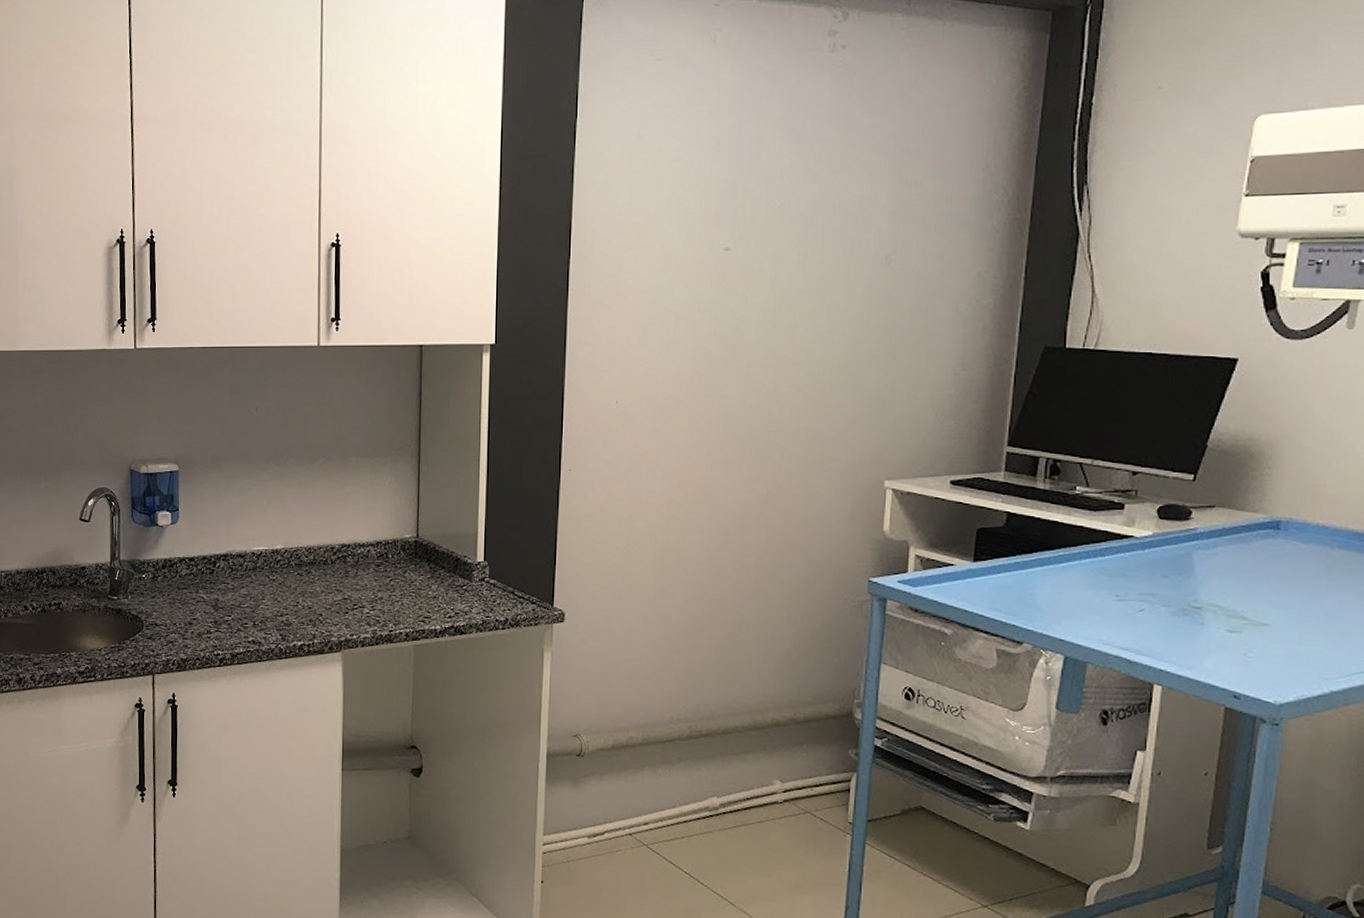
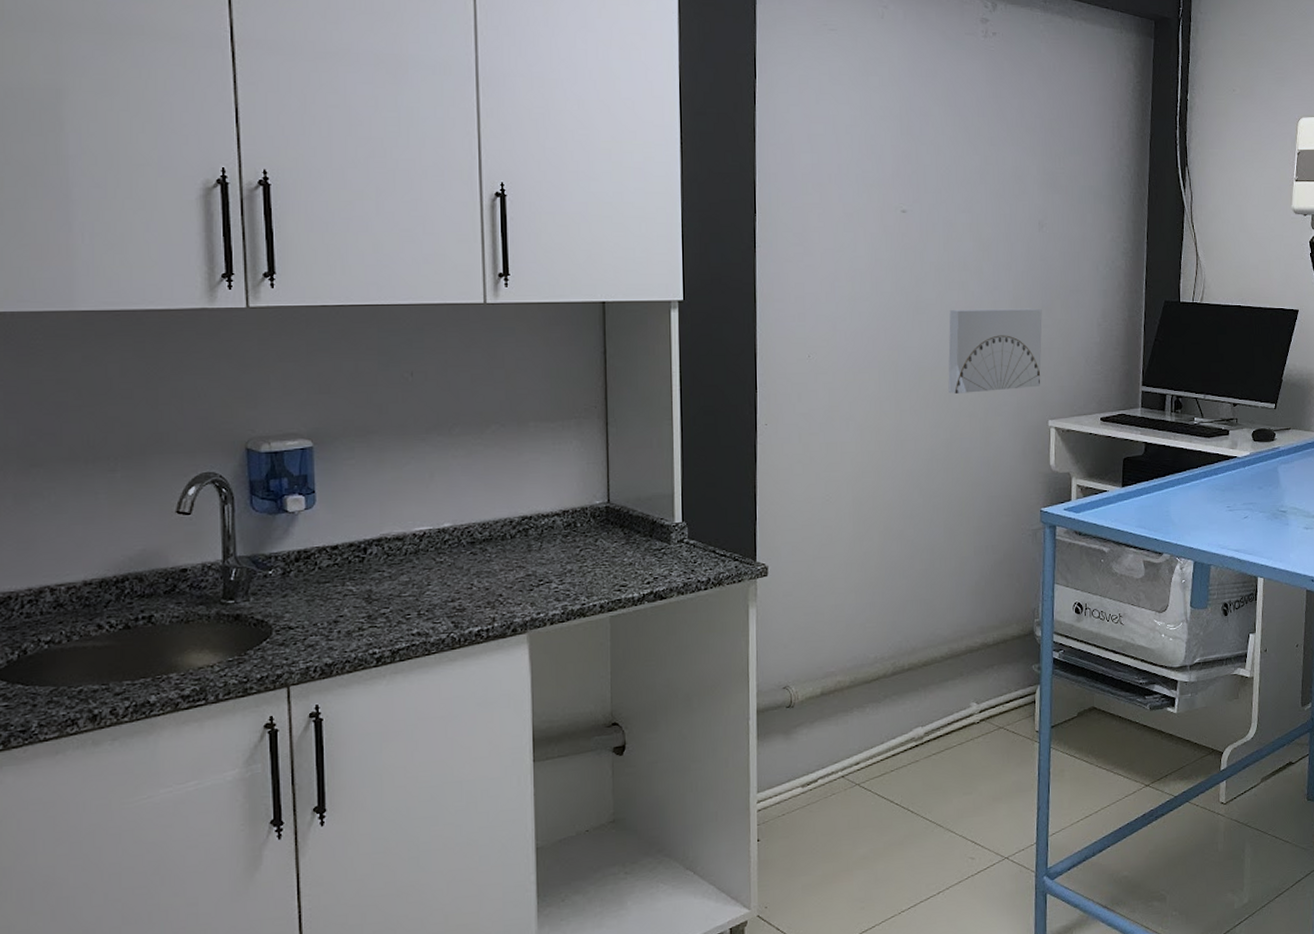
wall art: none [767,354,884,446] -> present [948,308,1042,394]

